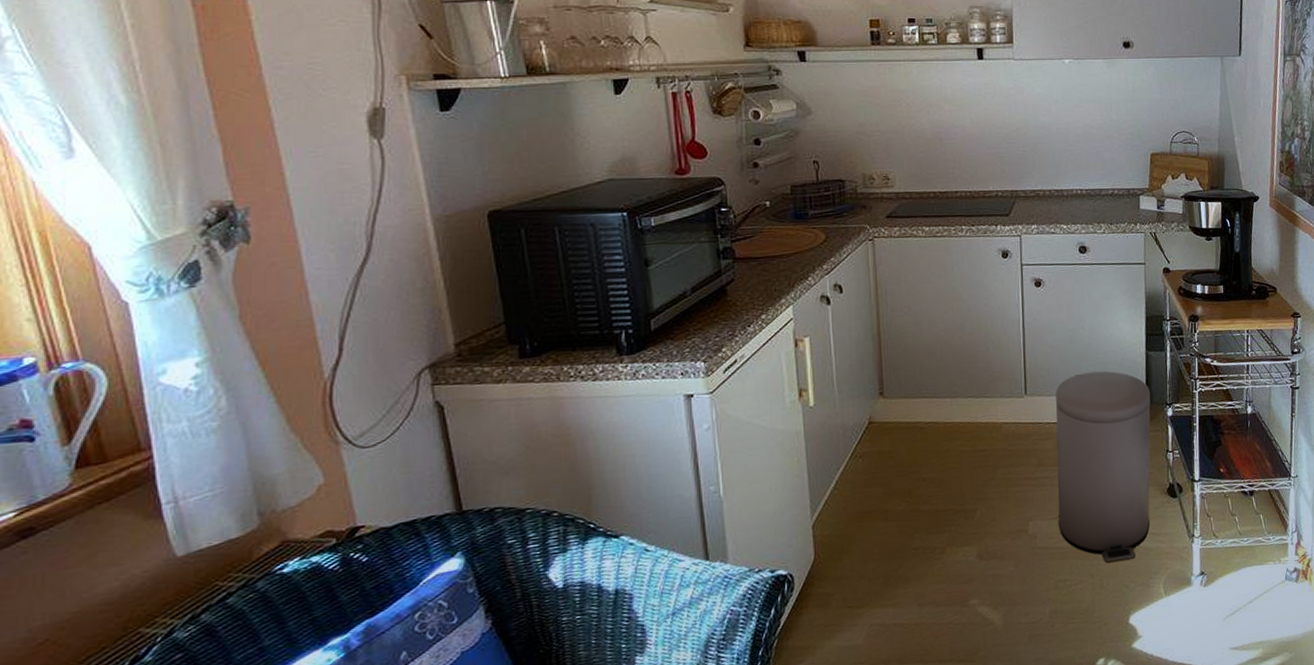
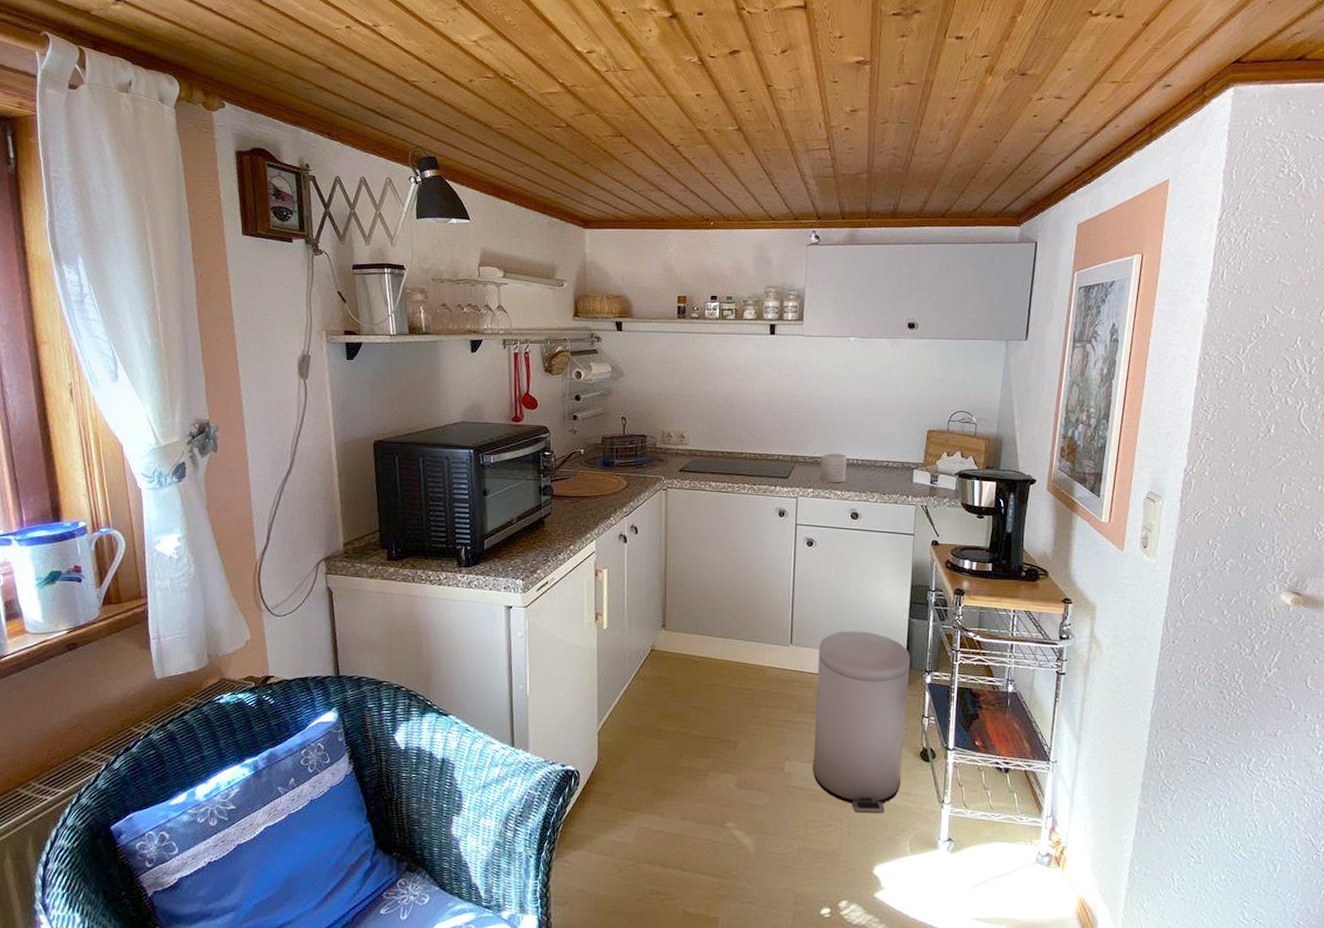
mug: none [1042,184,1071,217] -> present [820,453,847,484]

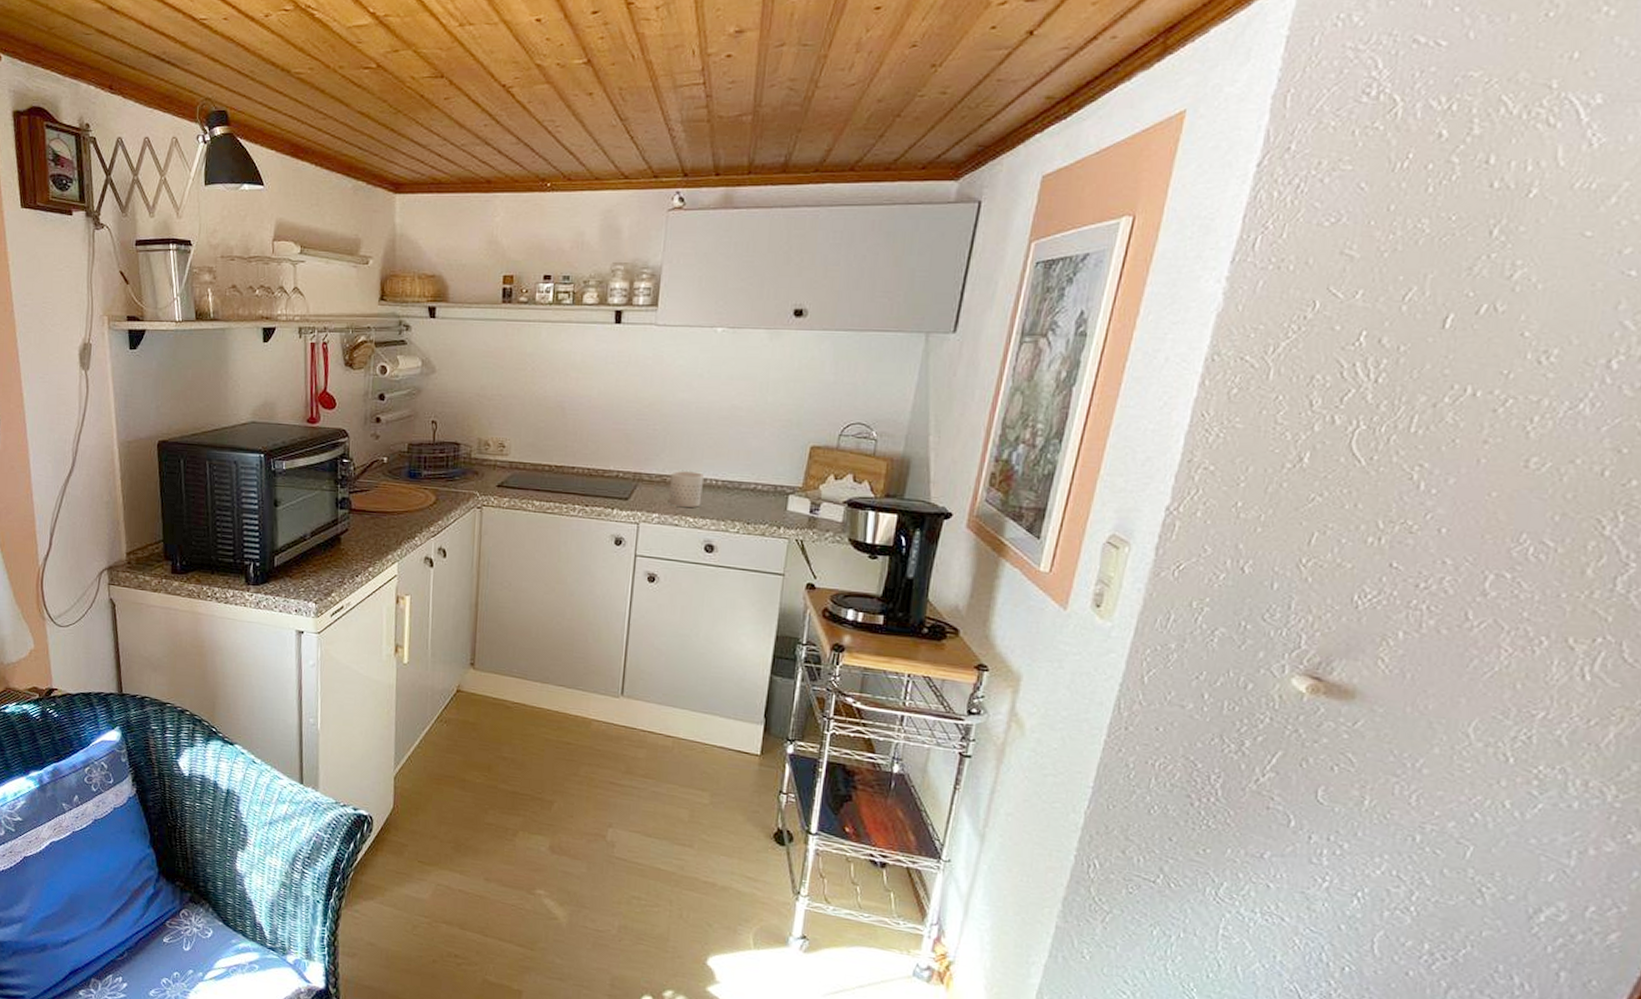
pedal bin: present [812,631,911,814] -> none [640,684,770,899]

